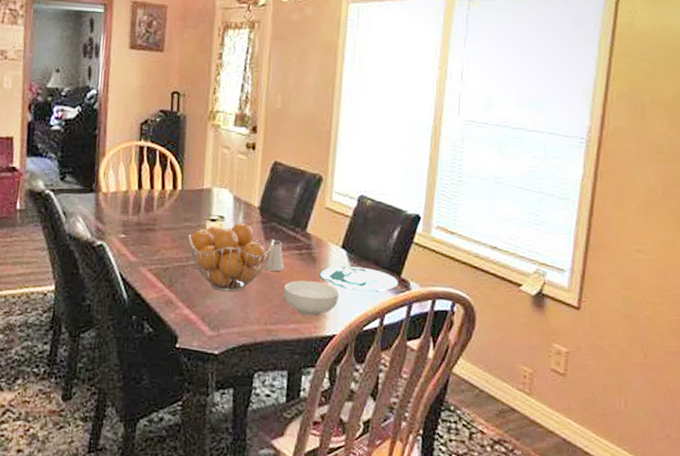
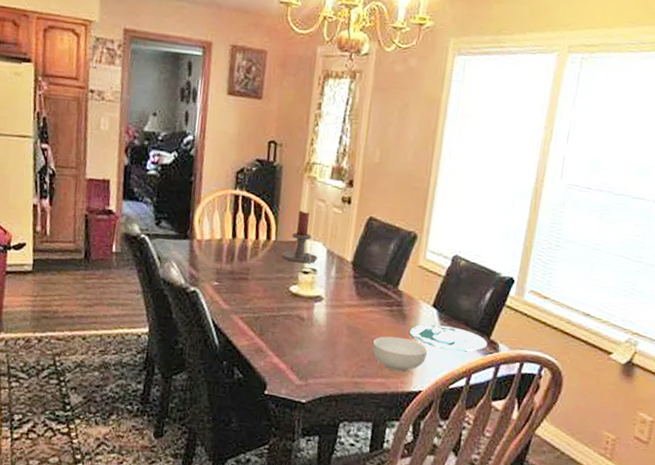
candle holder: none [188,159,224,211] -> present [281,210,317,264]
fruit basket: present [188,222,274,292] -> none [280,276,365,344]
saltshaker: present [264,239,284,271] -> none [354,294,374,326]

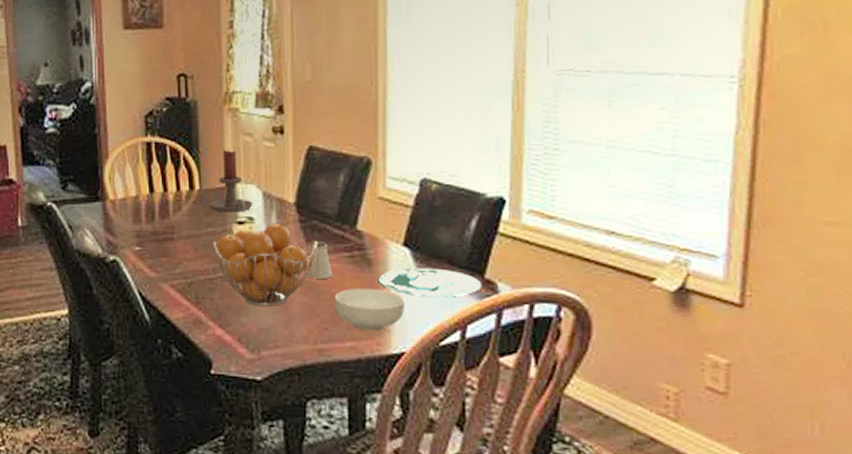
fruit basket: none [280,276,365,344] -> present [213,223,317,306]
saltshaker: none [354,294,374,326] -> present [307,240,332,279]

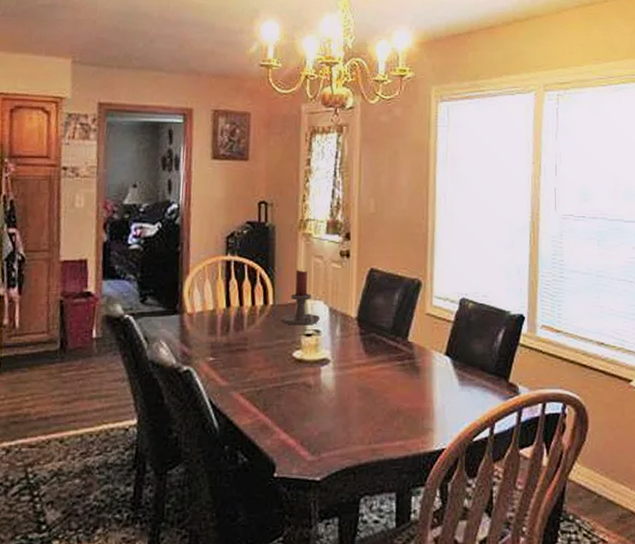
fruit basket: present [213,223,317,306] -> none [282,336,374,411]
saltshaker: present [307,240,332,279] -> none [365,351,386,385]
cereal bowl: present [334,288,405,331] -> none [387,392,446,431]
plate: present [378,268,482,297] -> none [424,374,507,399]

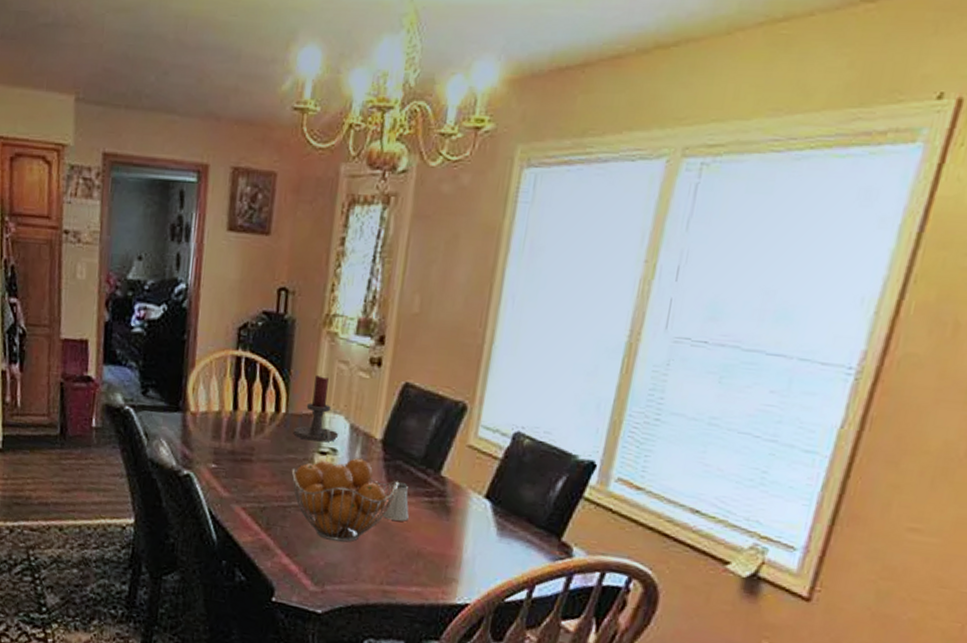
fruit basket: none [282,336,374,411] -> present [291,458,398,542]
saltshaker: none [365,351,386,385] -> present [383,481,409,522]

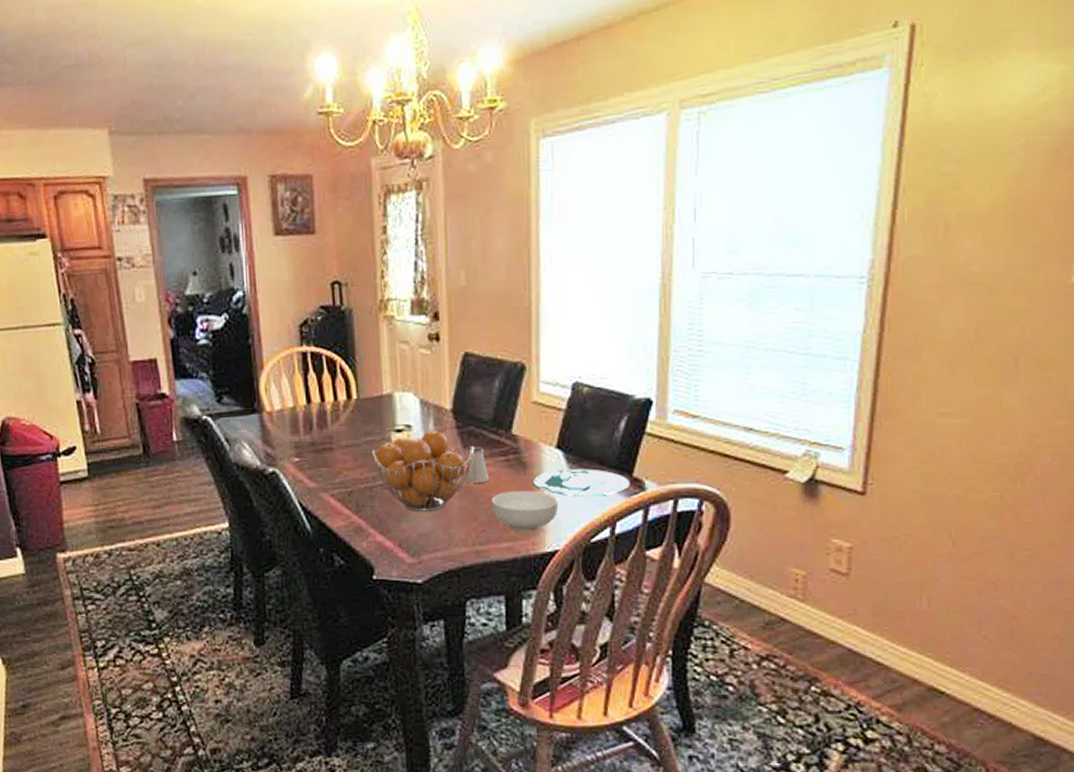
candle holder: present [293,375,338,442] -> none [367,358,410,421]
cereal bowl: none [405,534,478,579] -> present [491,490,559,531]
plate: none [453,520,558,556] -> present [532,469,631,497]

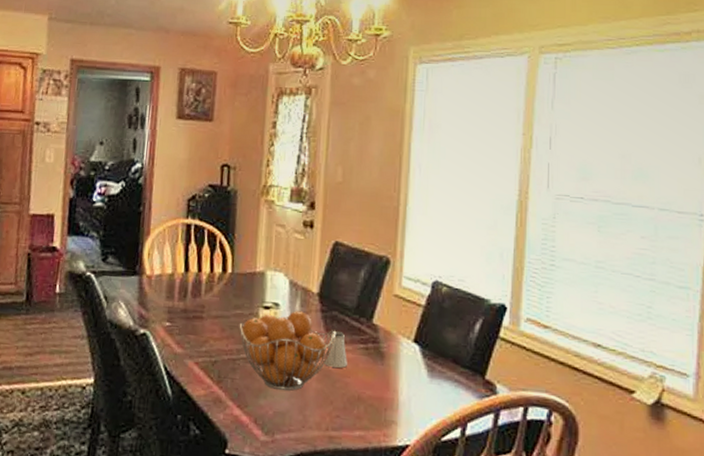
cereal bowl: present [491,490,559,531] -> none [347,379,412,422]
plate: present [532,469,631,497] -> none [389,363,483,394]

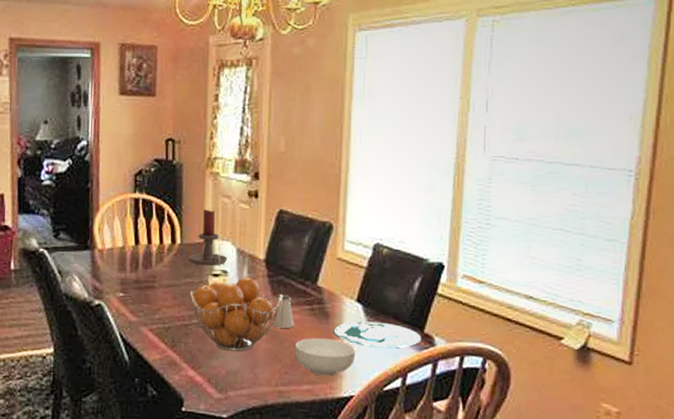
candle holder: none [239,238,279,298] -> present [188,209,227,266]
cereal bowl: none [347,379,412,422] -> present [294,337,356,376]
plate: none [389,363,483,394] -> present [333,321,422,348]

